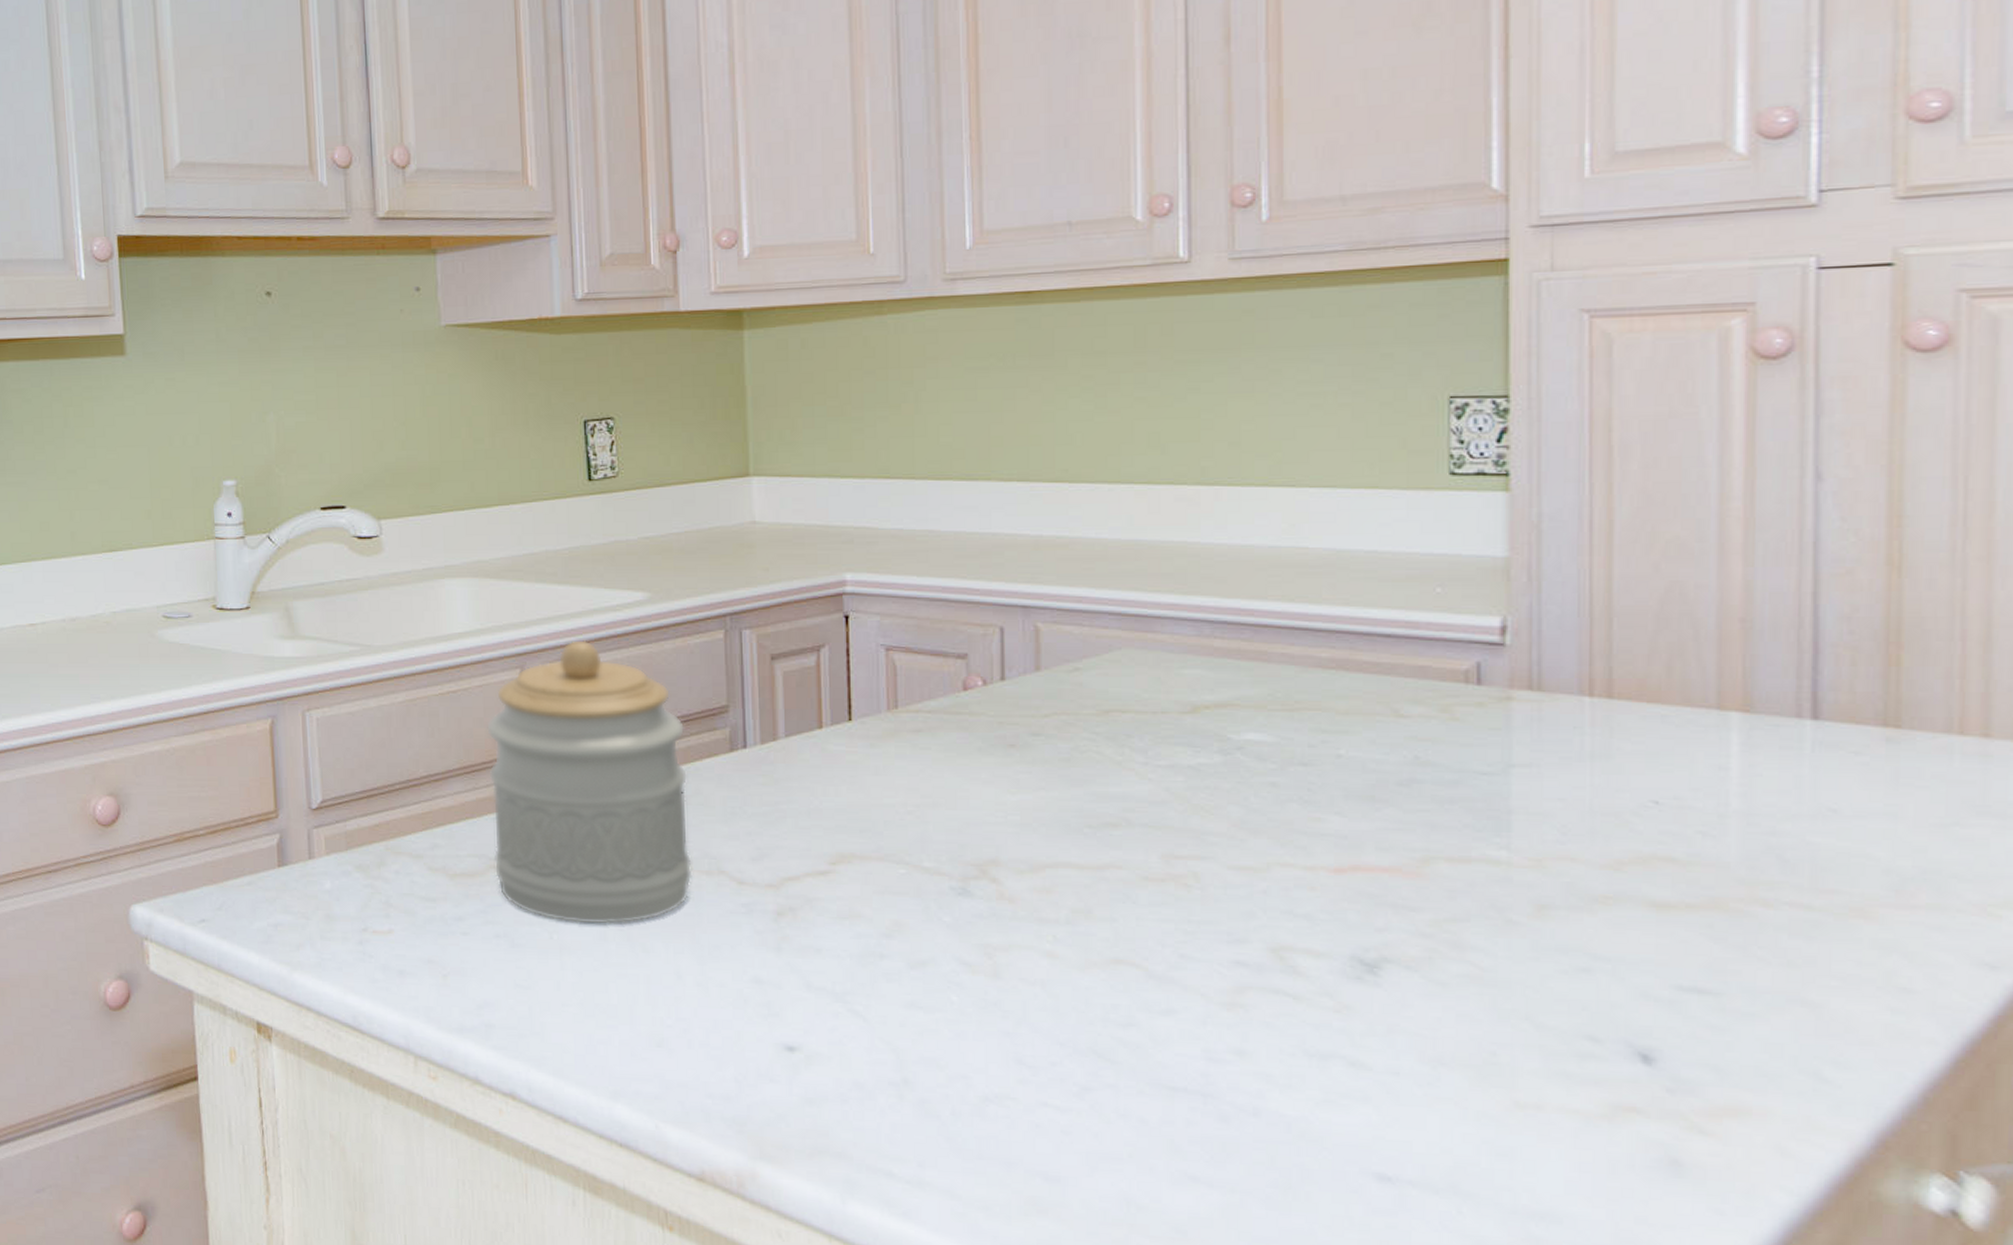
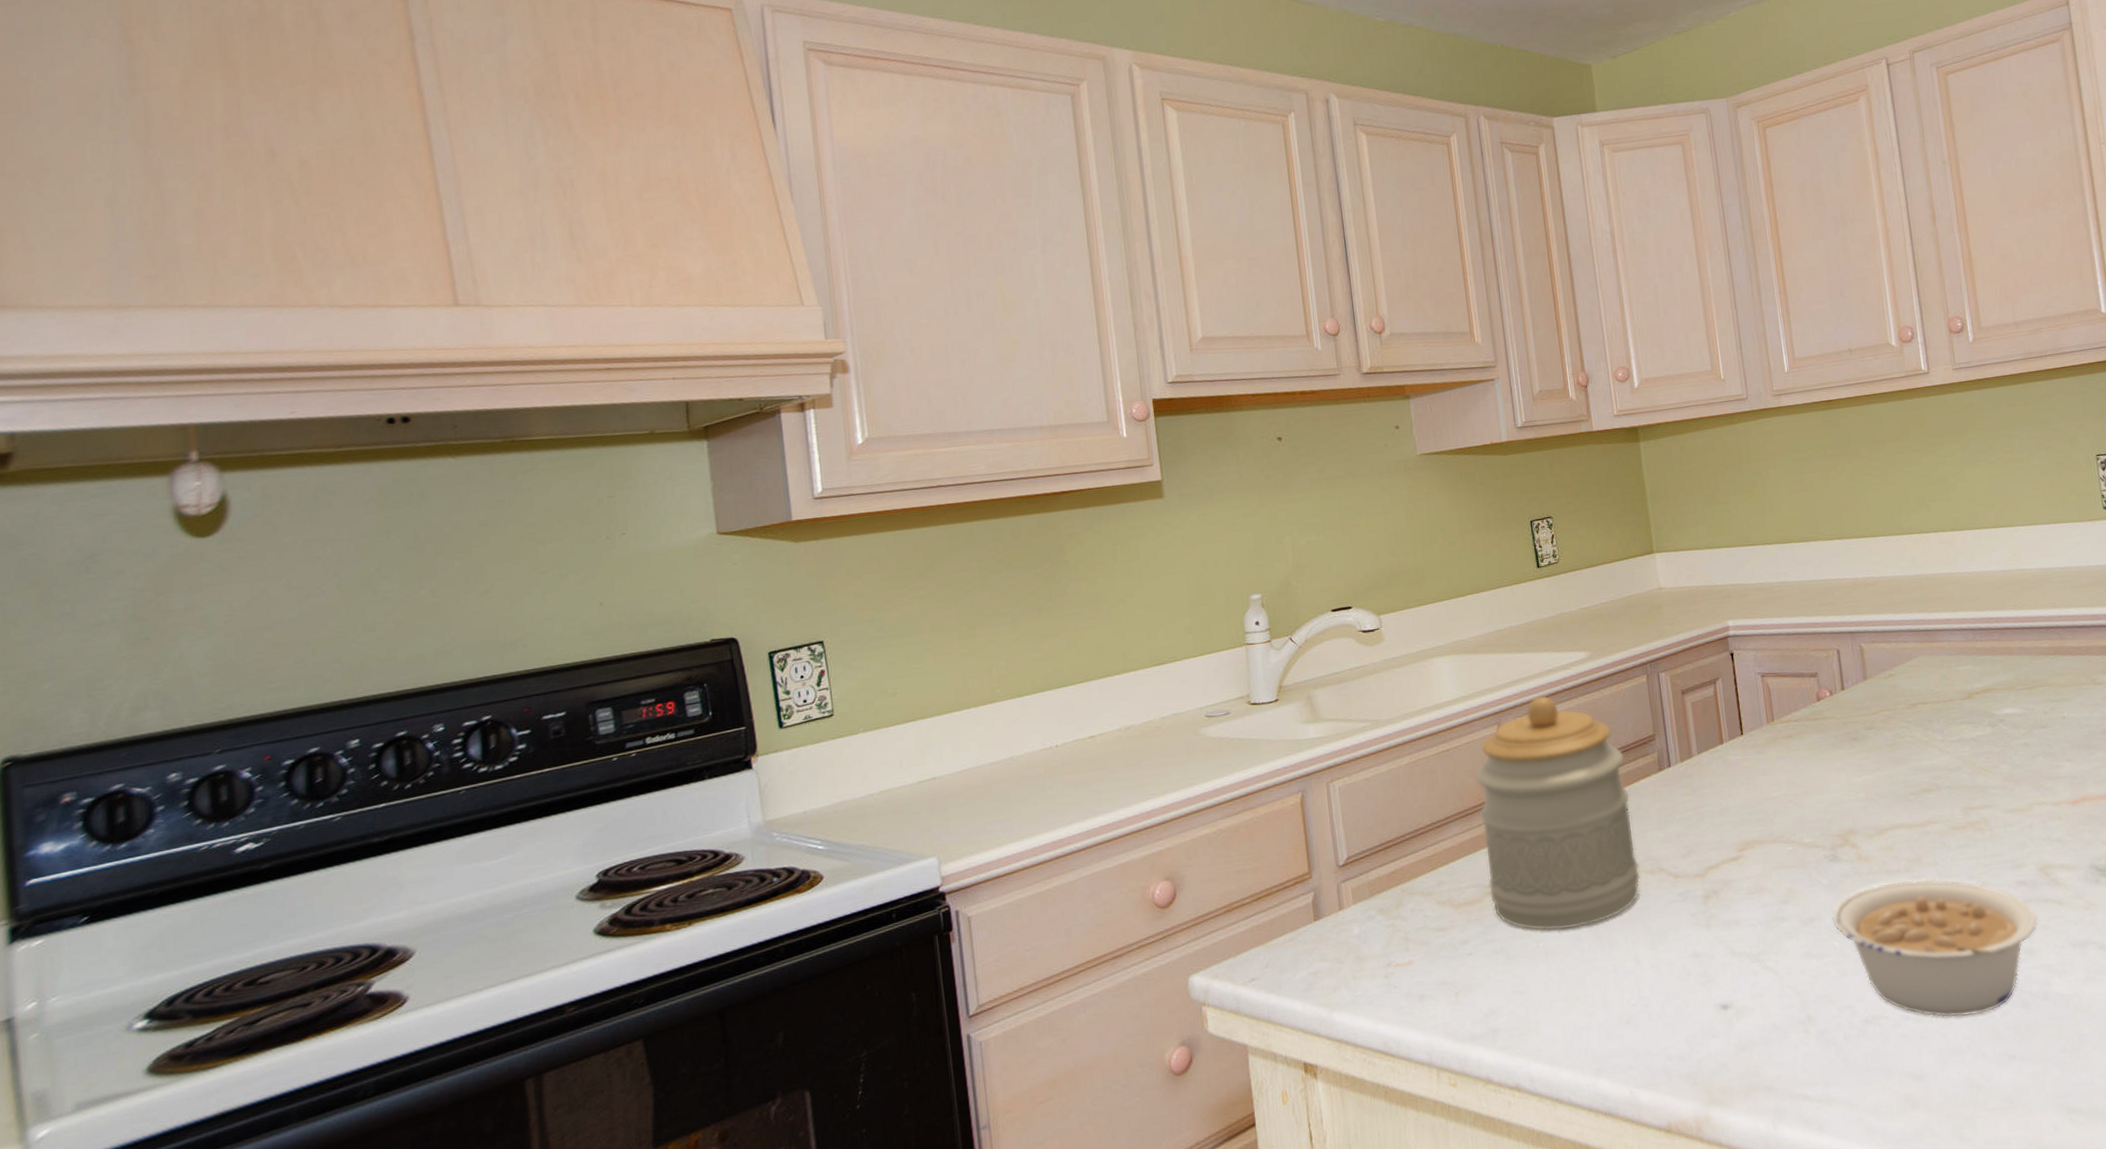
legume: none [952,933,1258,1119] -> present [1832,879,2038,1018]

